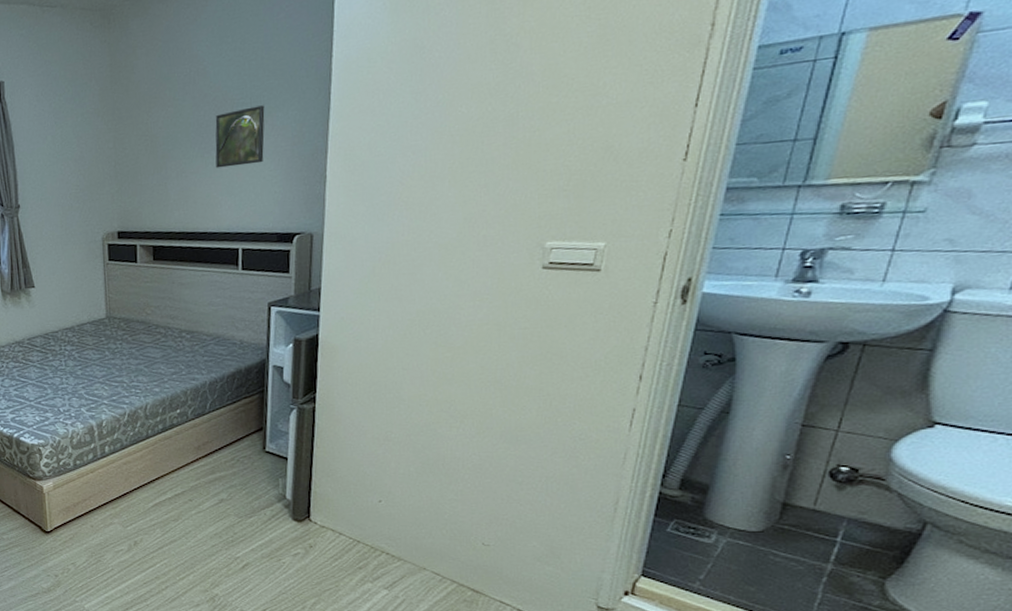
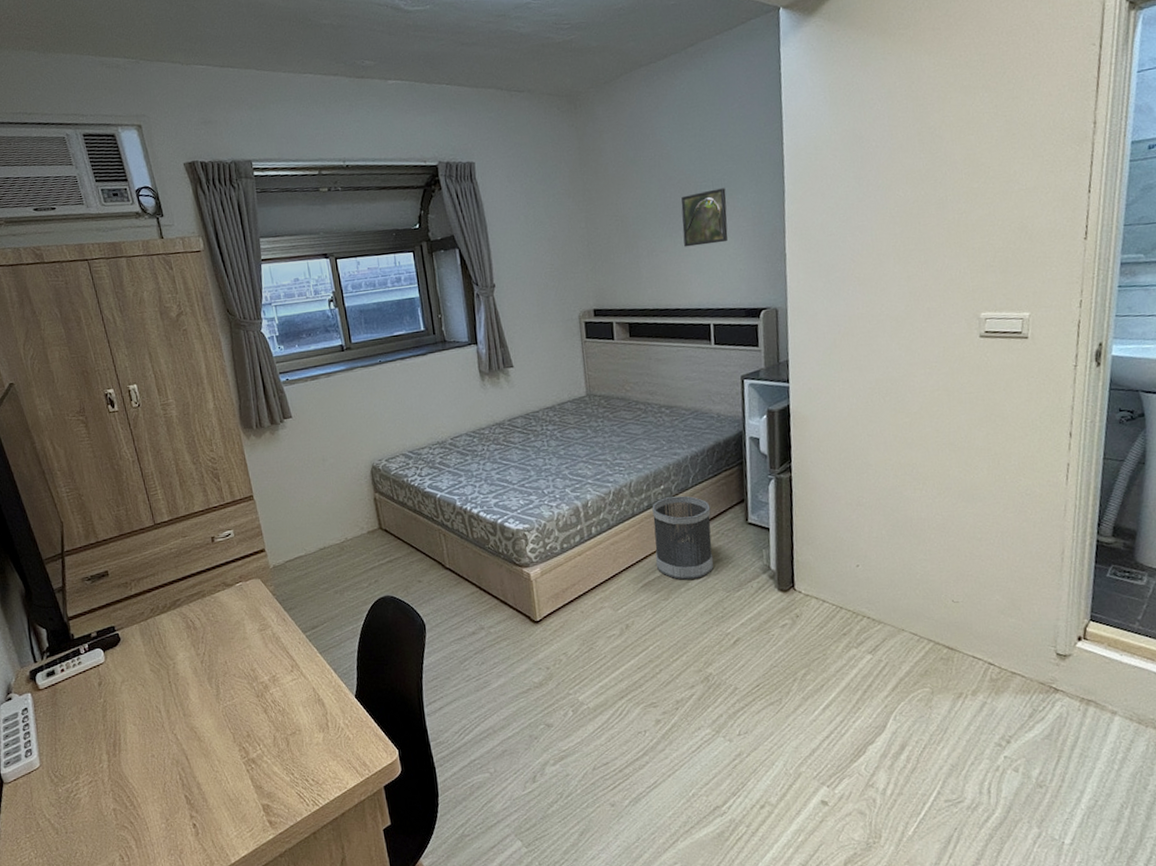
wastebasket: none [166,421,227,503] -> present [652,495,714,580]

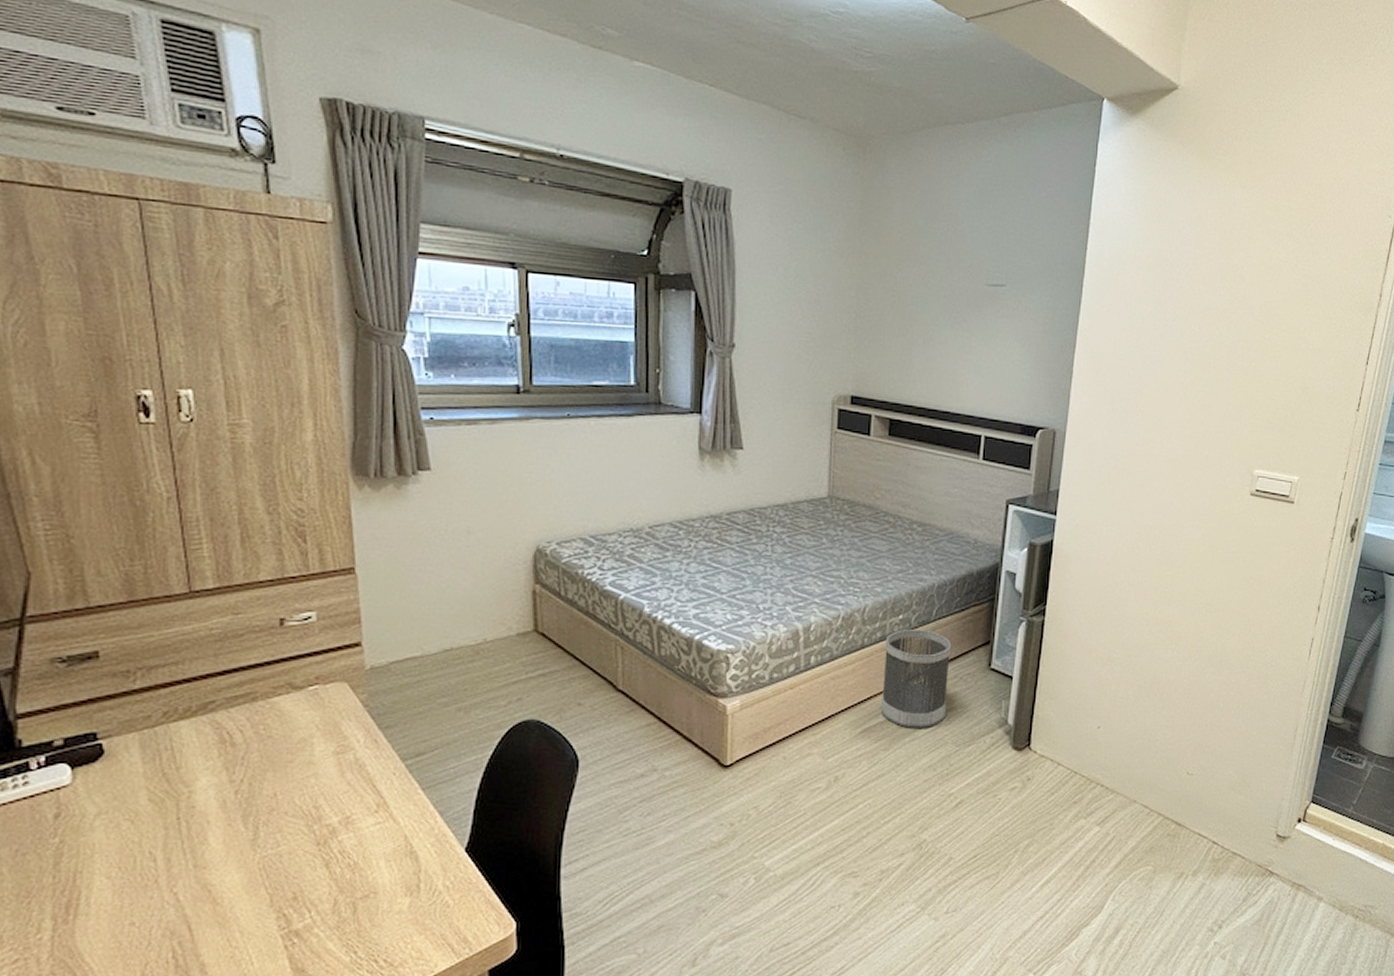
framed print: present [681,188,728,247] -> none [965,283,1019,346]

